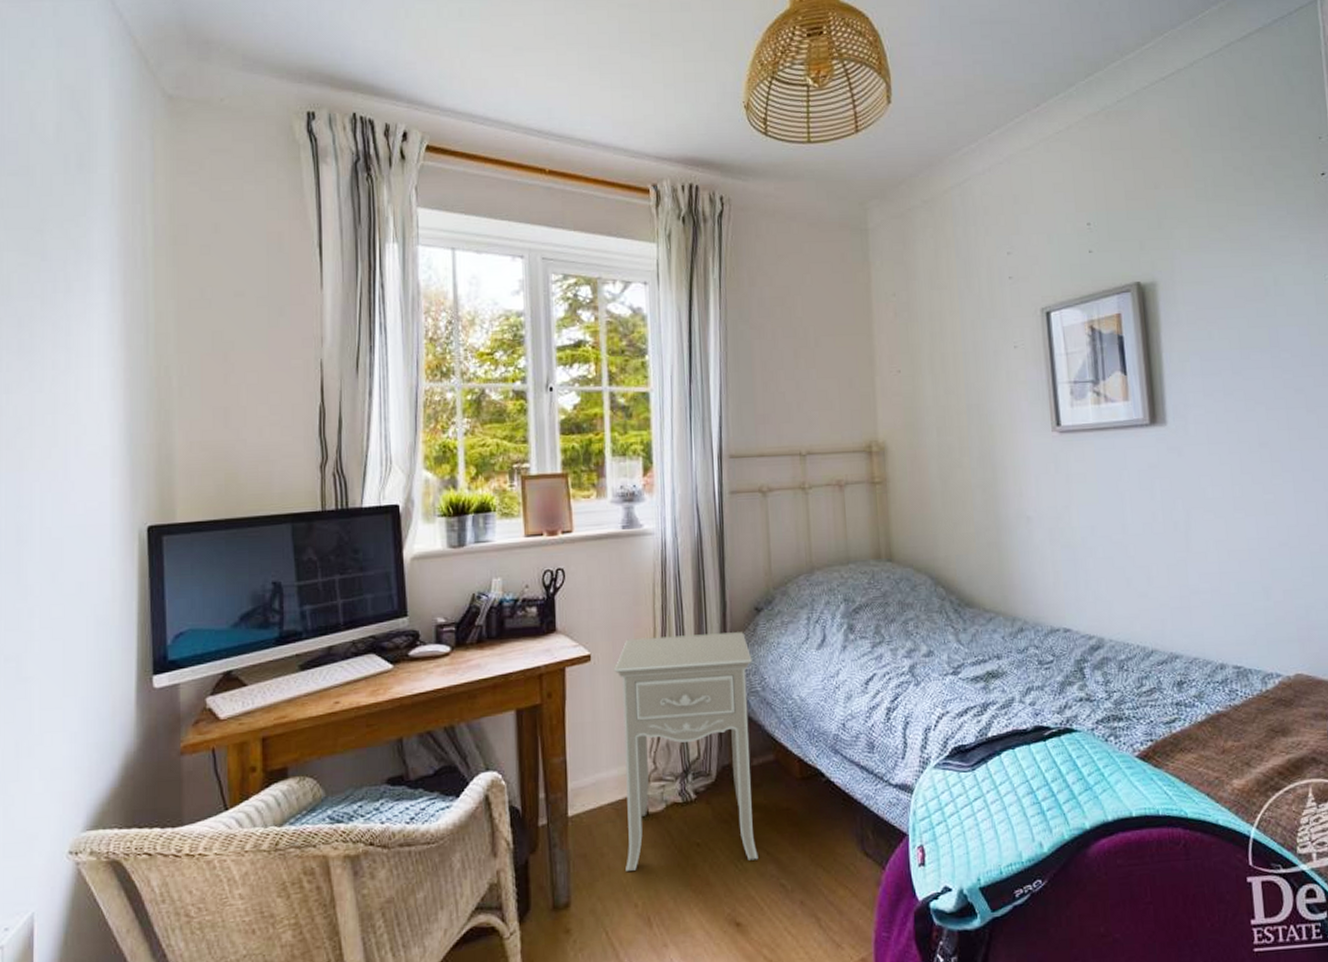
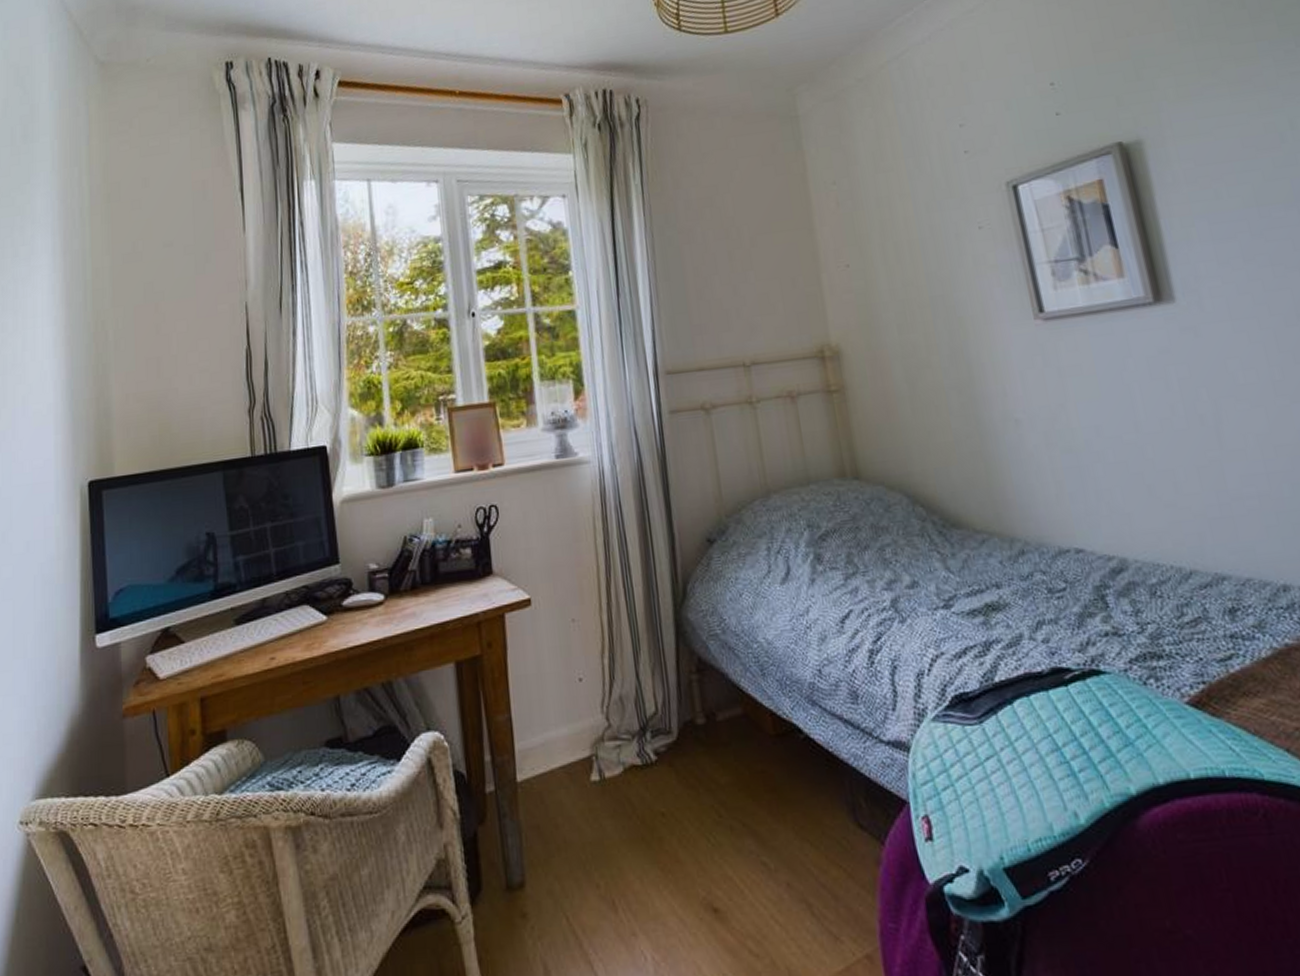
nightstand: present [614,632,759,871] -> none [557,567,734,845]

